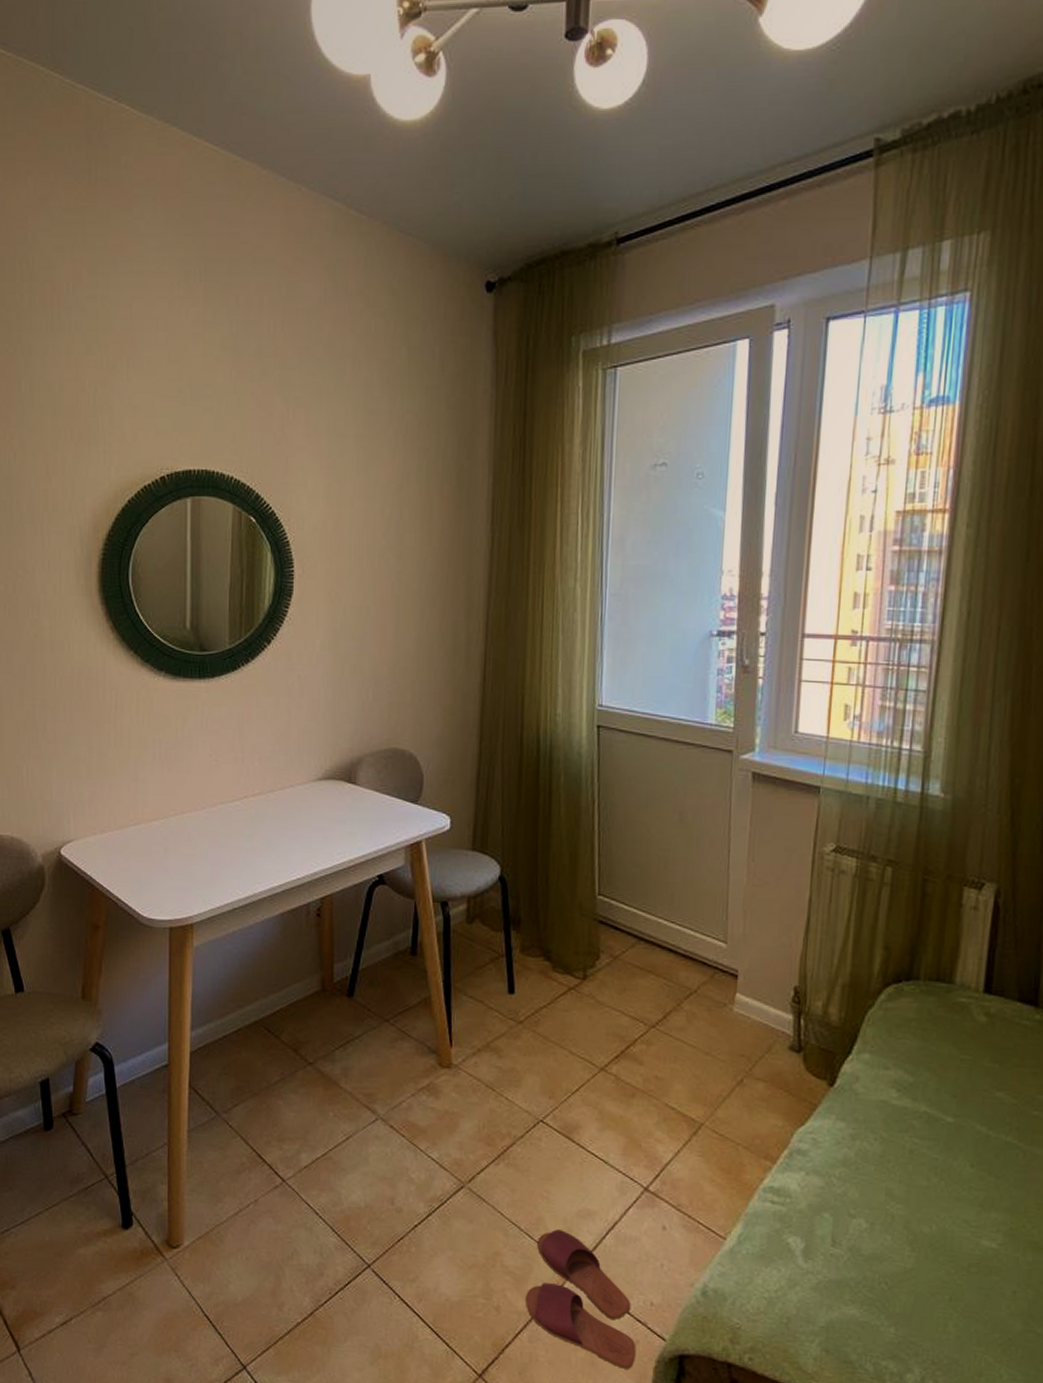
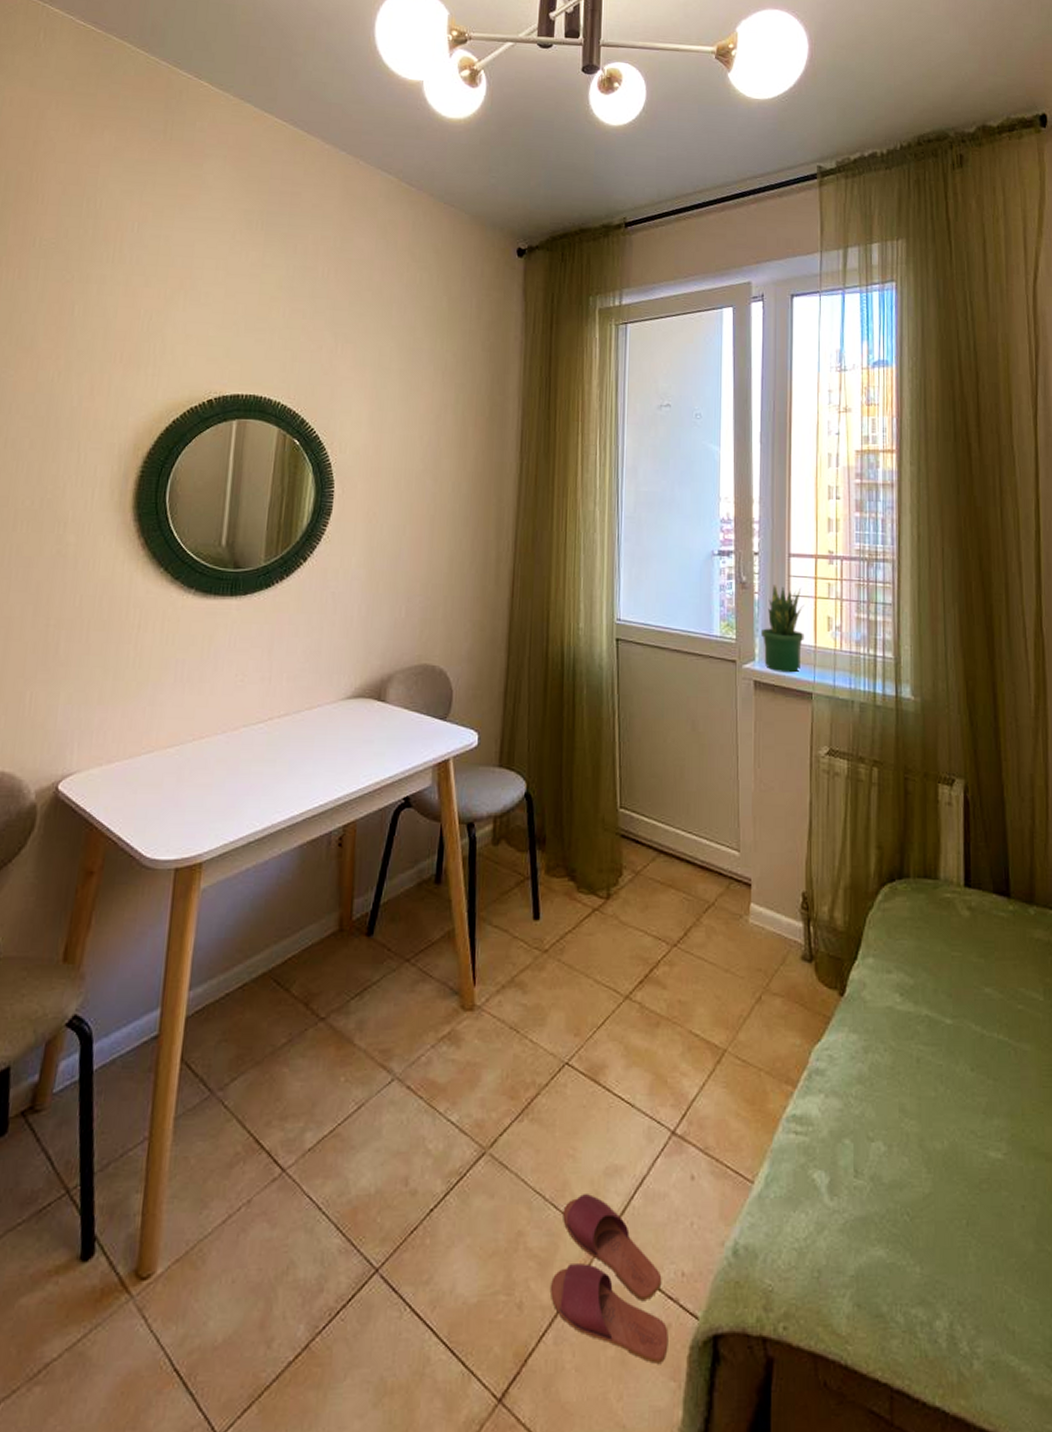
planter: none [764,669,818,765] -> present [761,585,804,673]

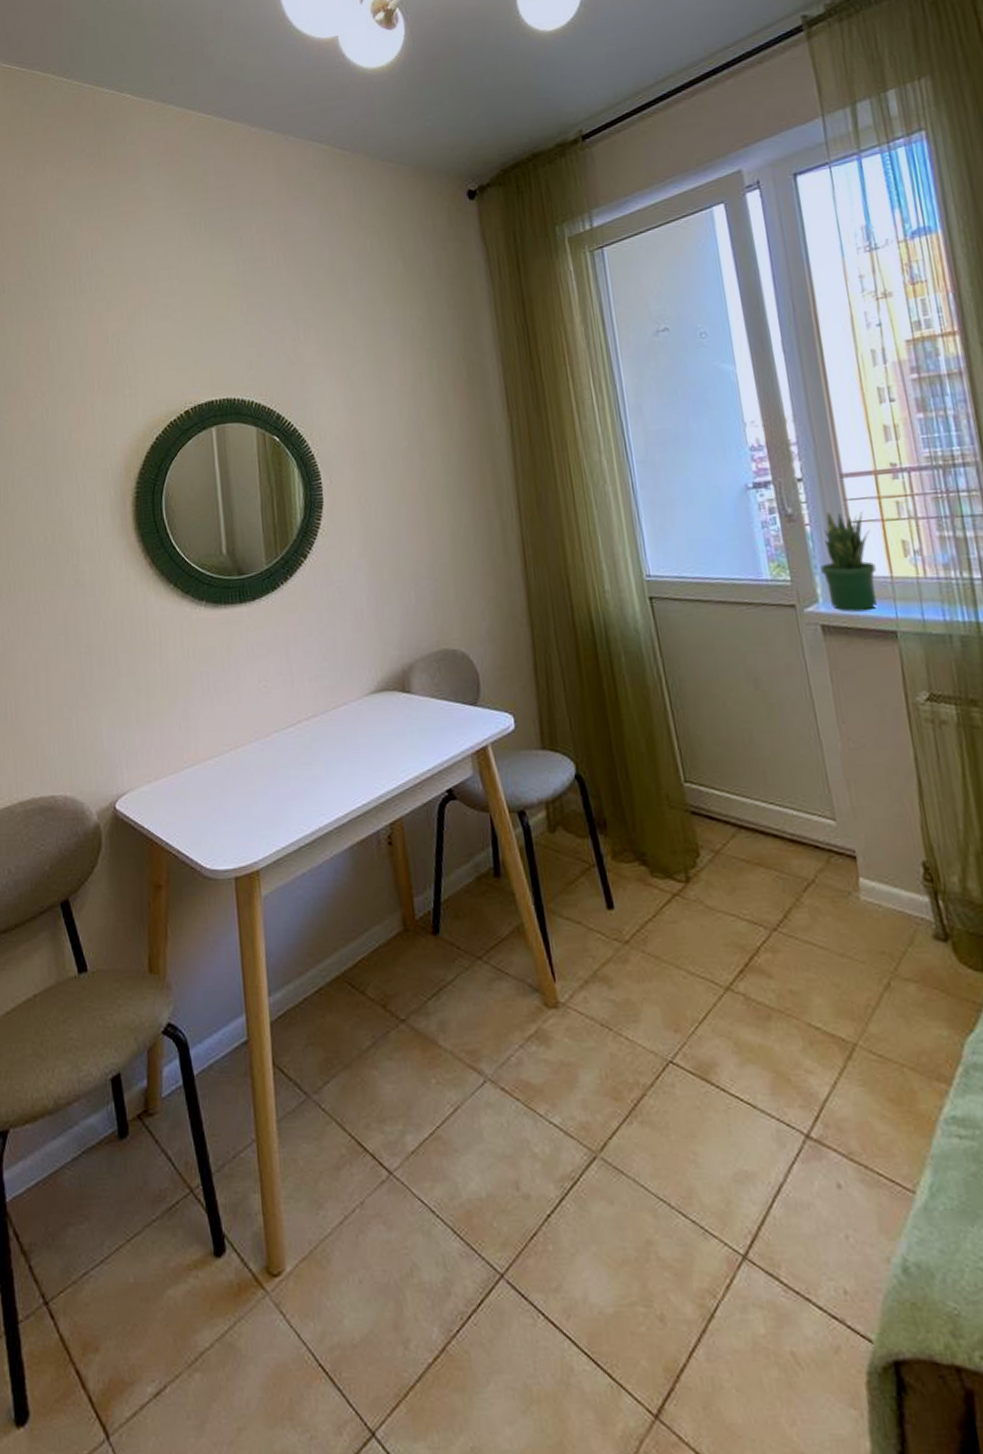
slippers: present [551,1194,668,1364] -> none [692,1202,841,1388]

